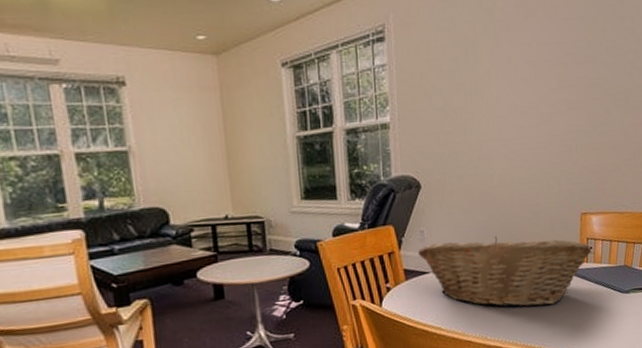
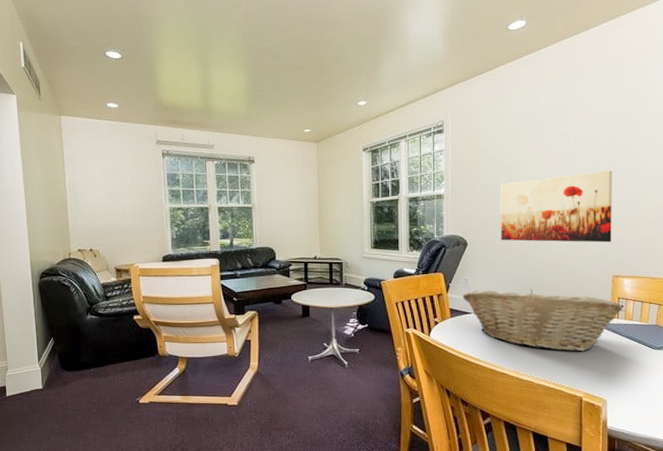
wall art: none [457,87,579,180] -> present [501,170,613,243]

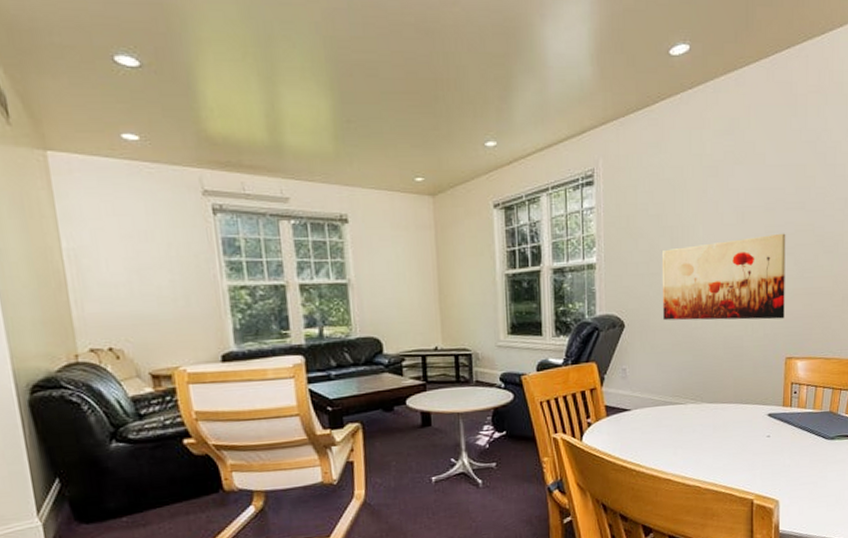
fruit basket: present [462,289,622,352] -> none [619,377,795,449]

